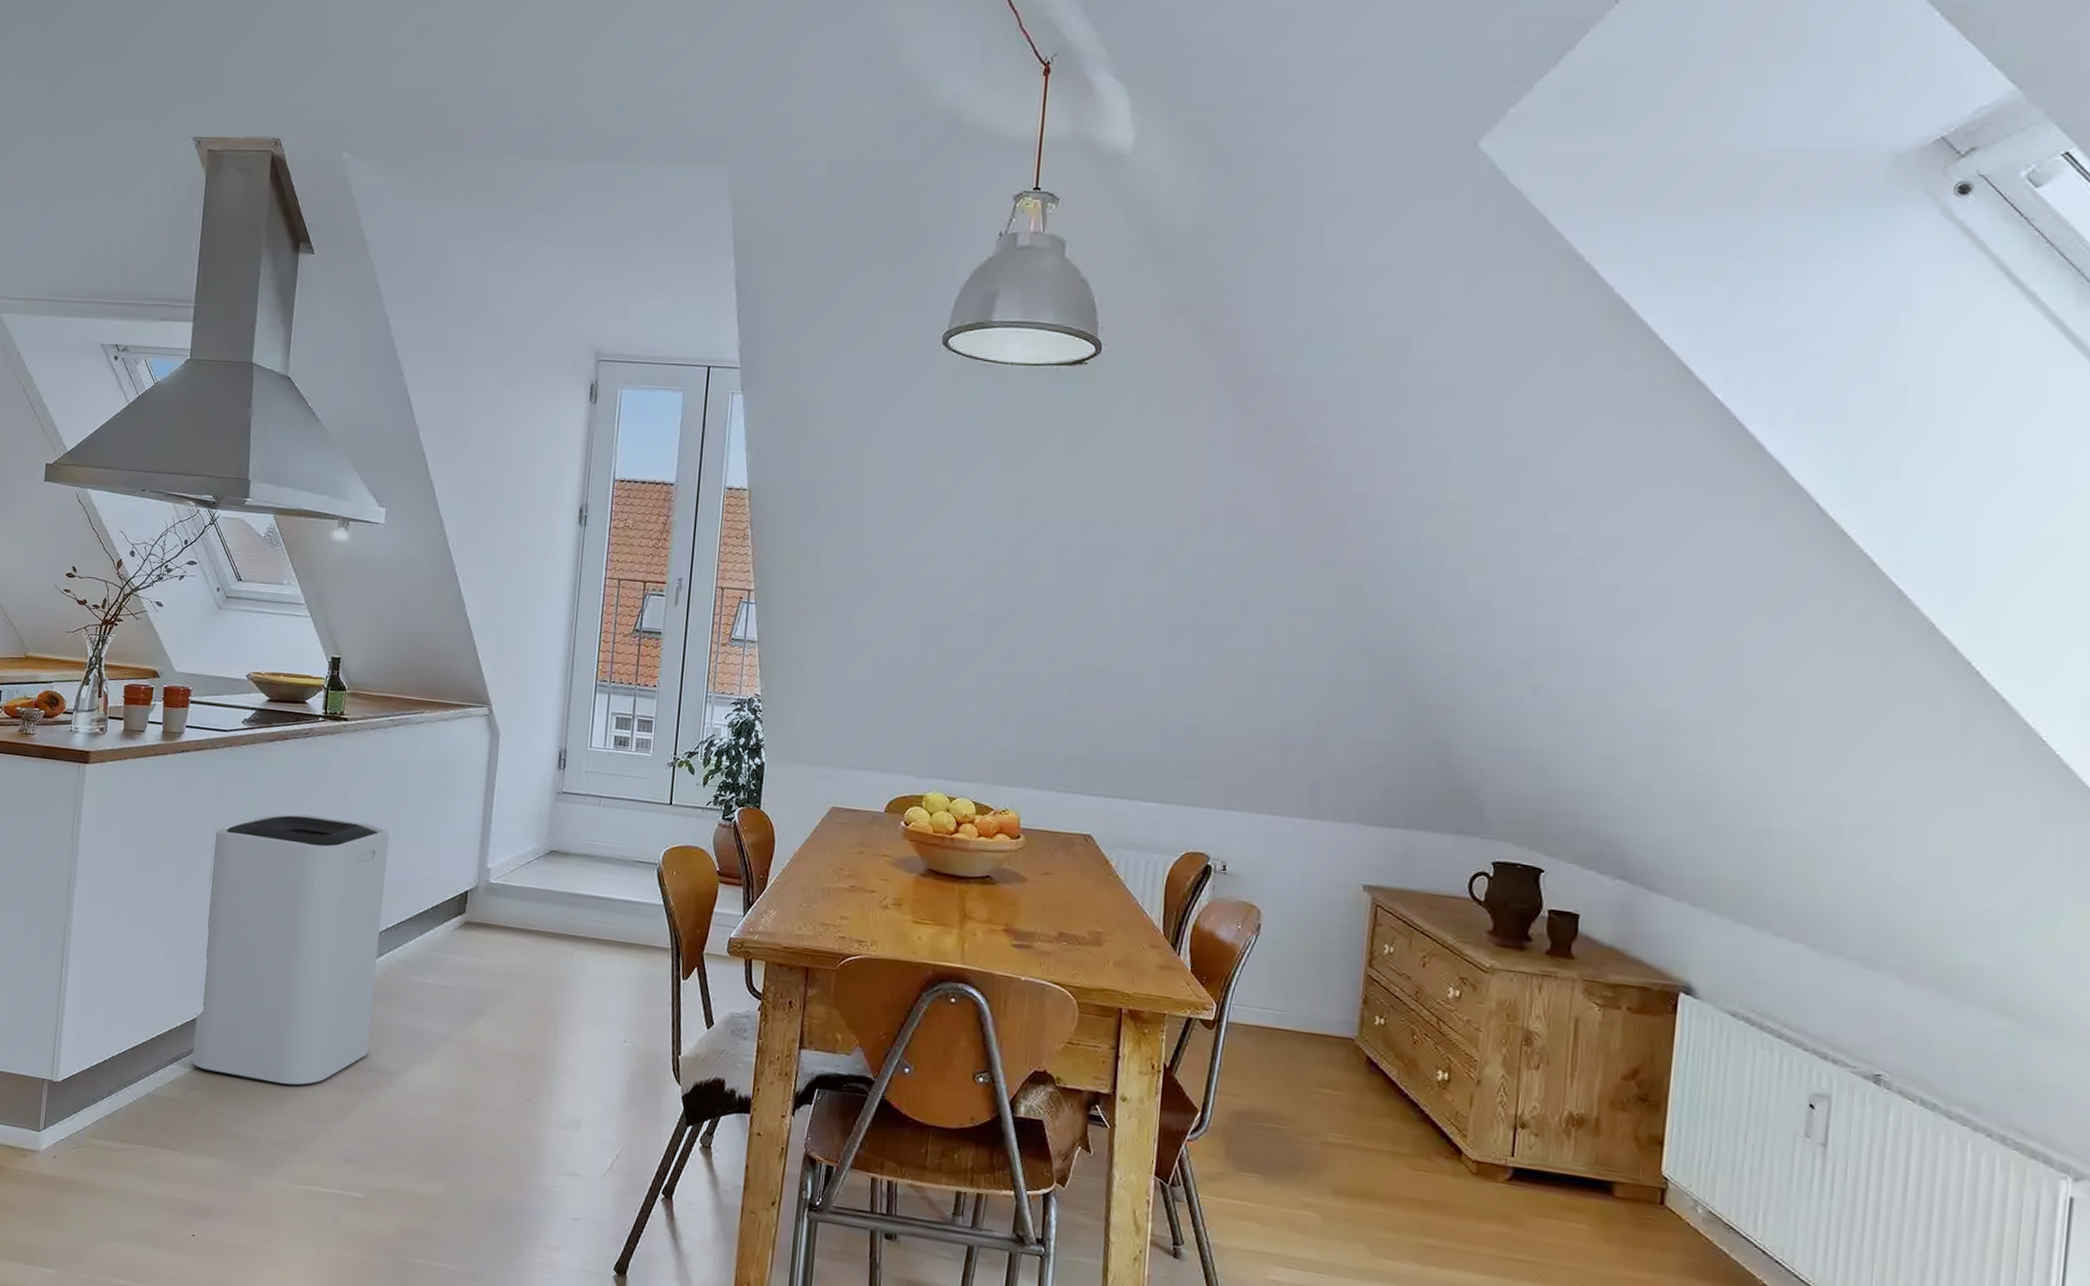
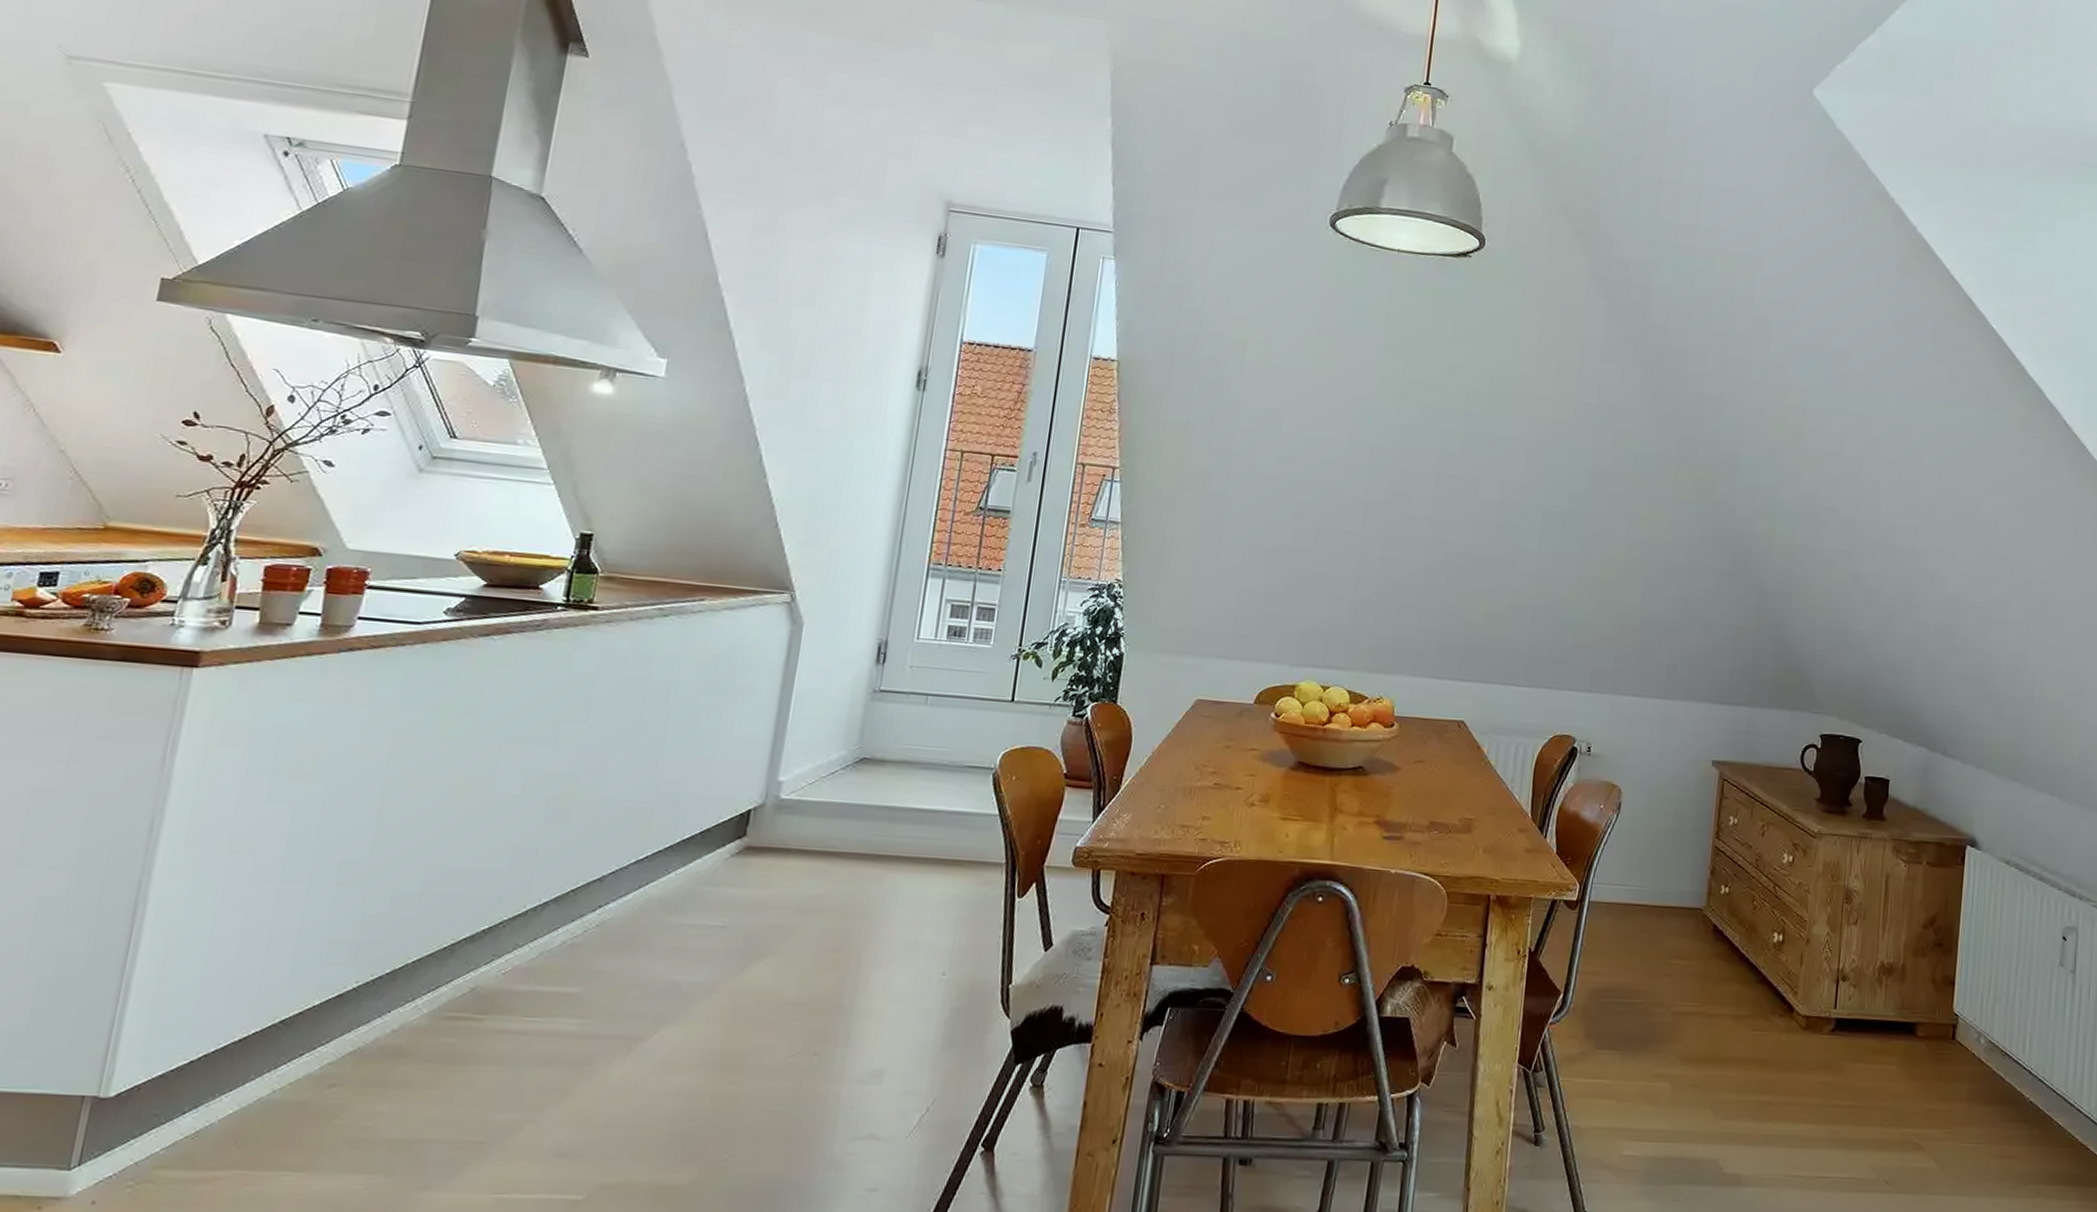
trash can: present [192,814,390,1087] -> none [333,725,648,1070]

